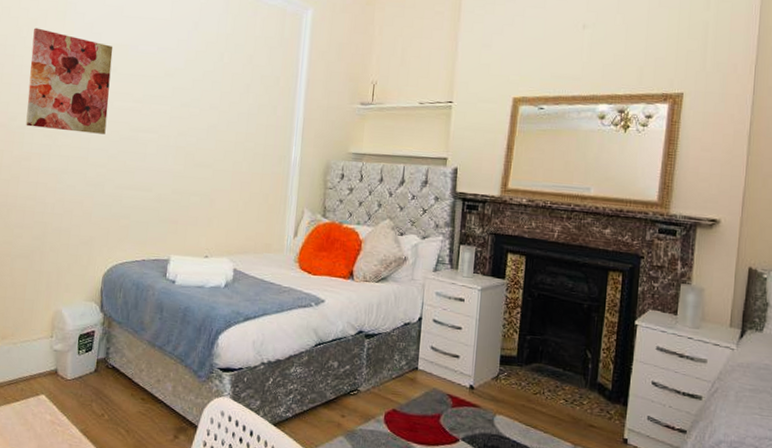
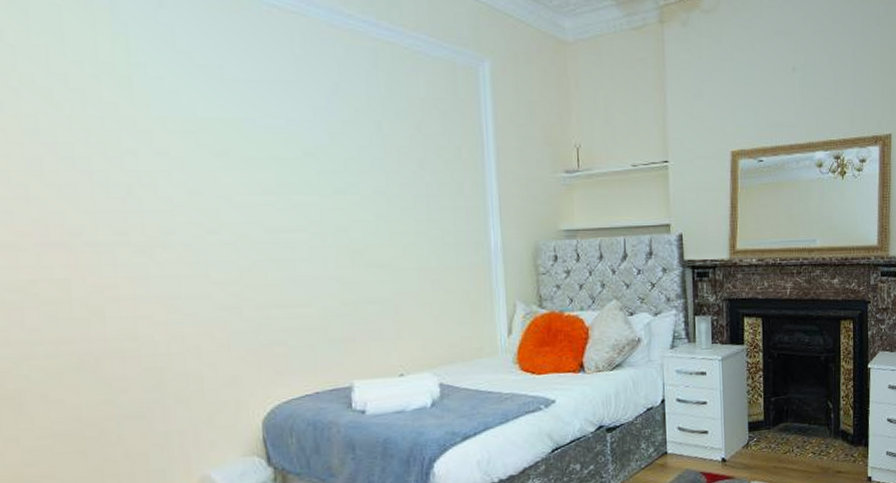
wall art: present [26,28,114,135] -> none [82,101,229,242]

